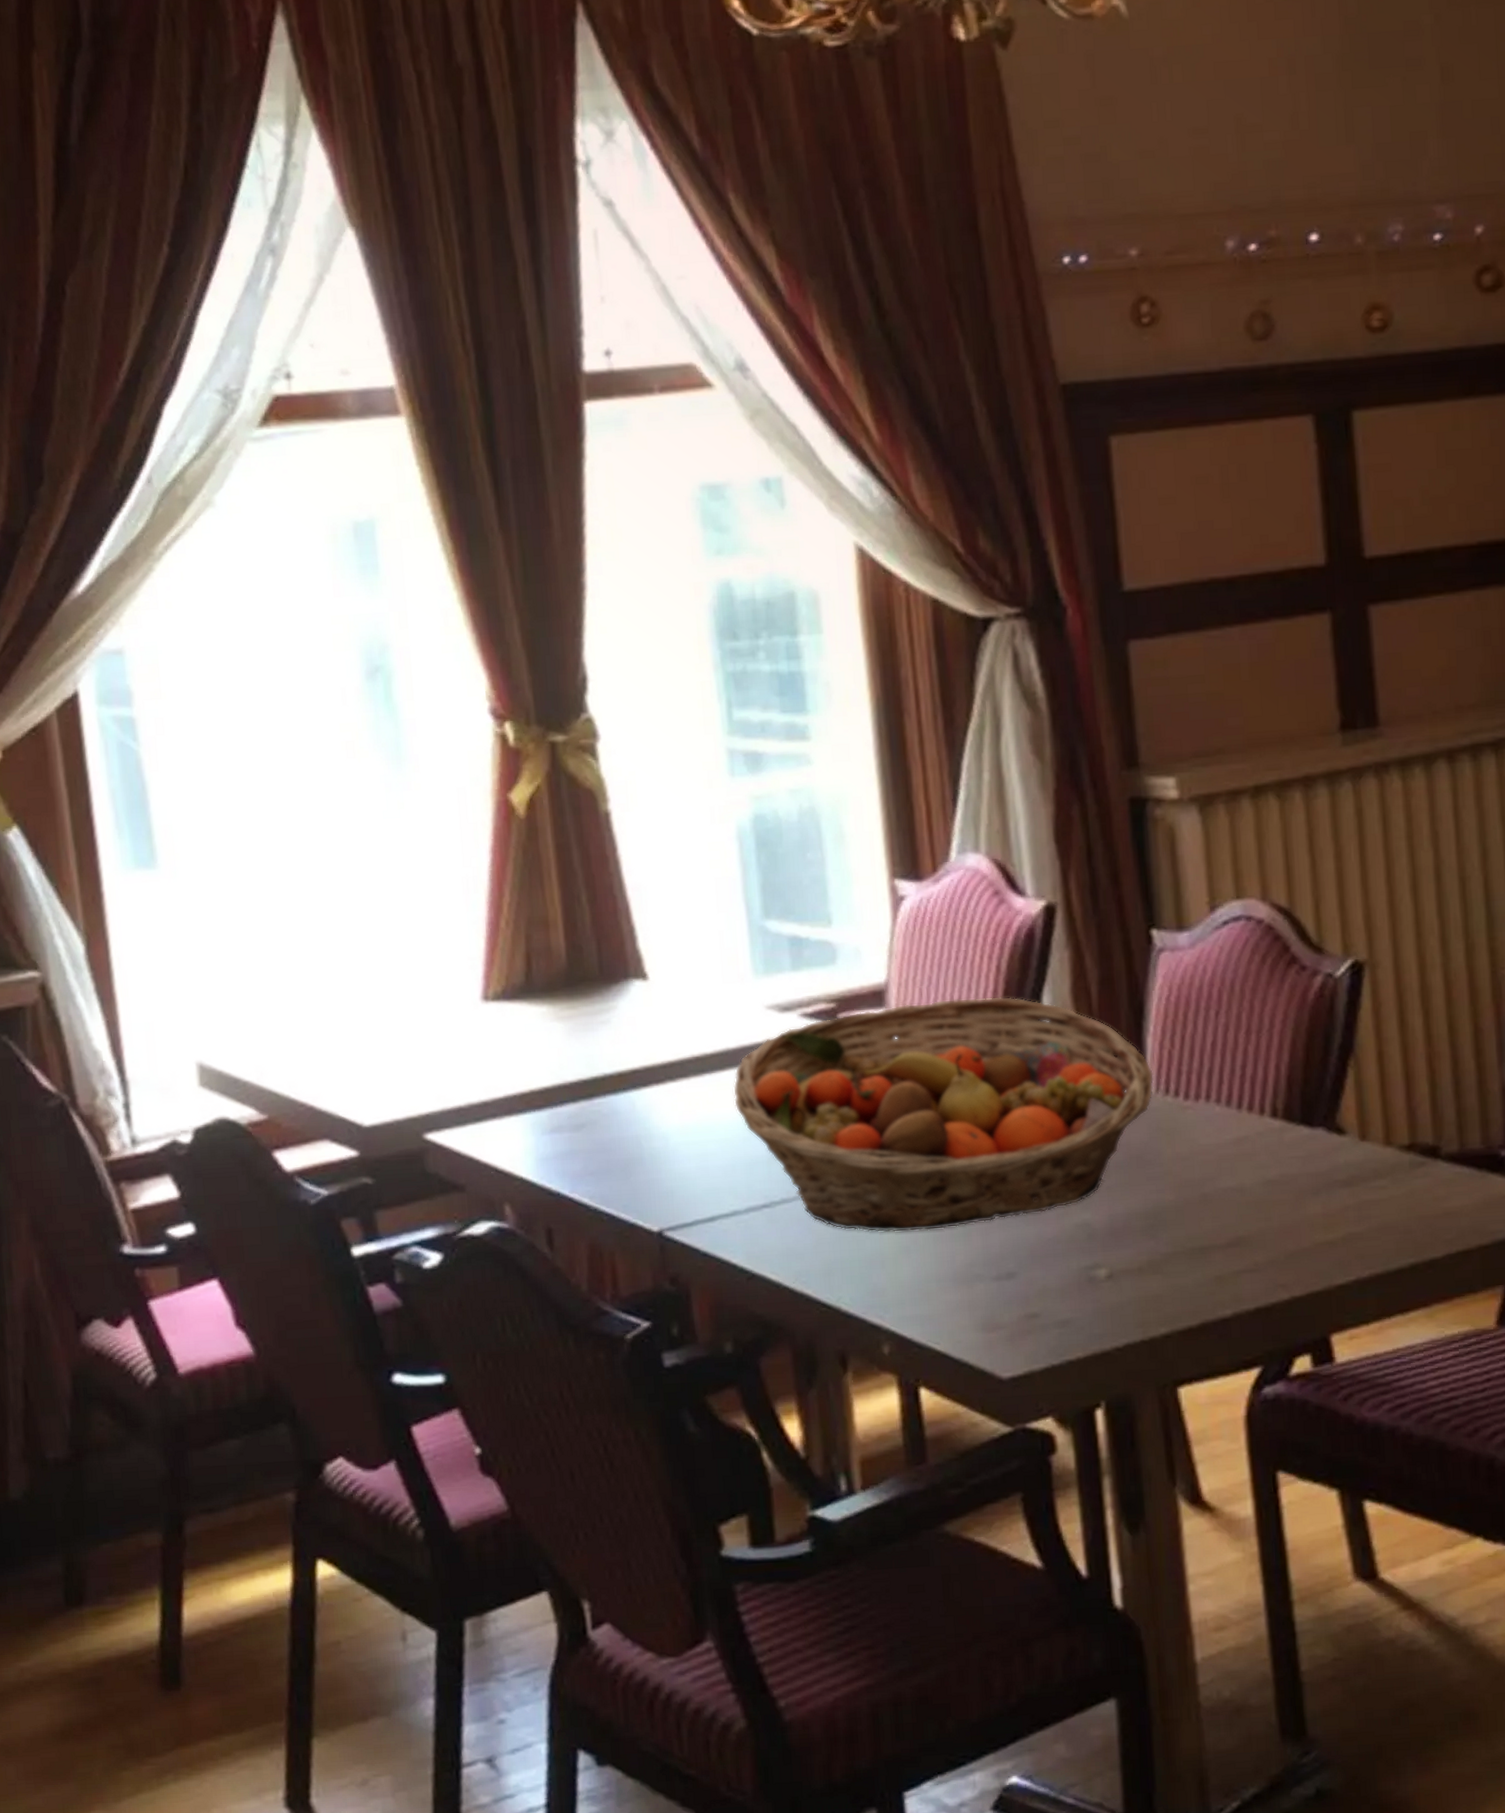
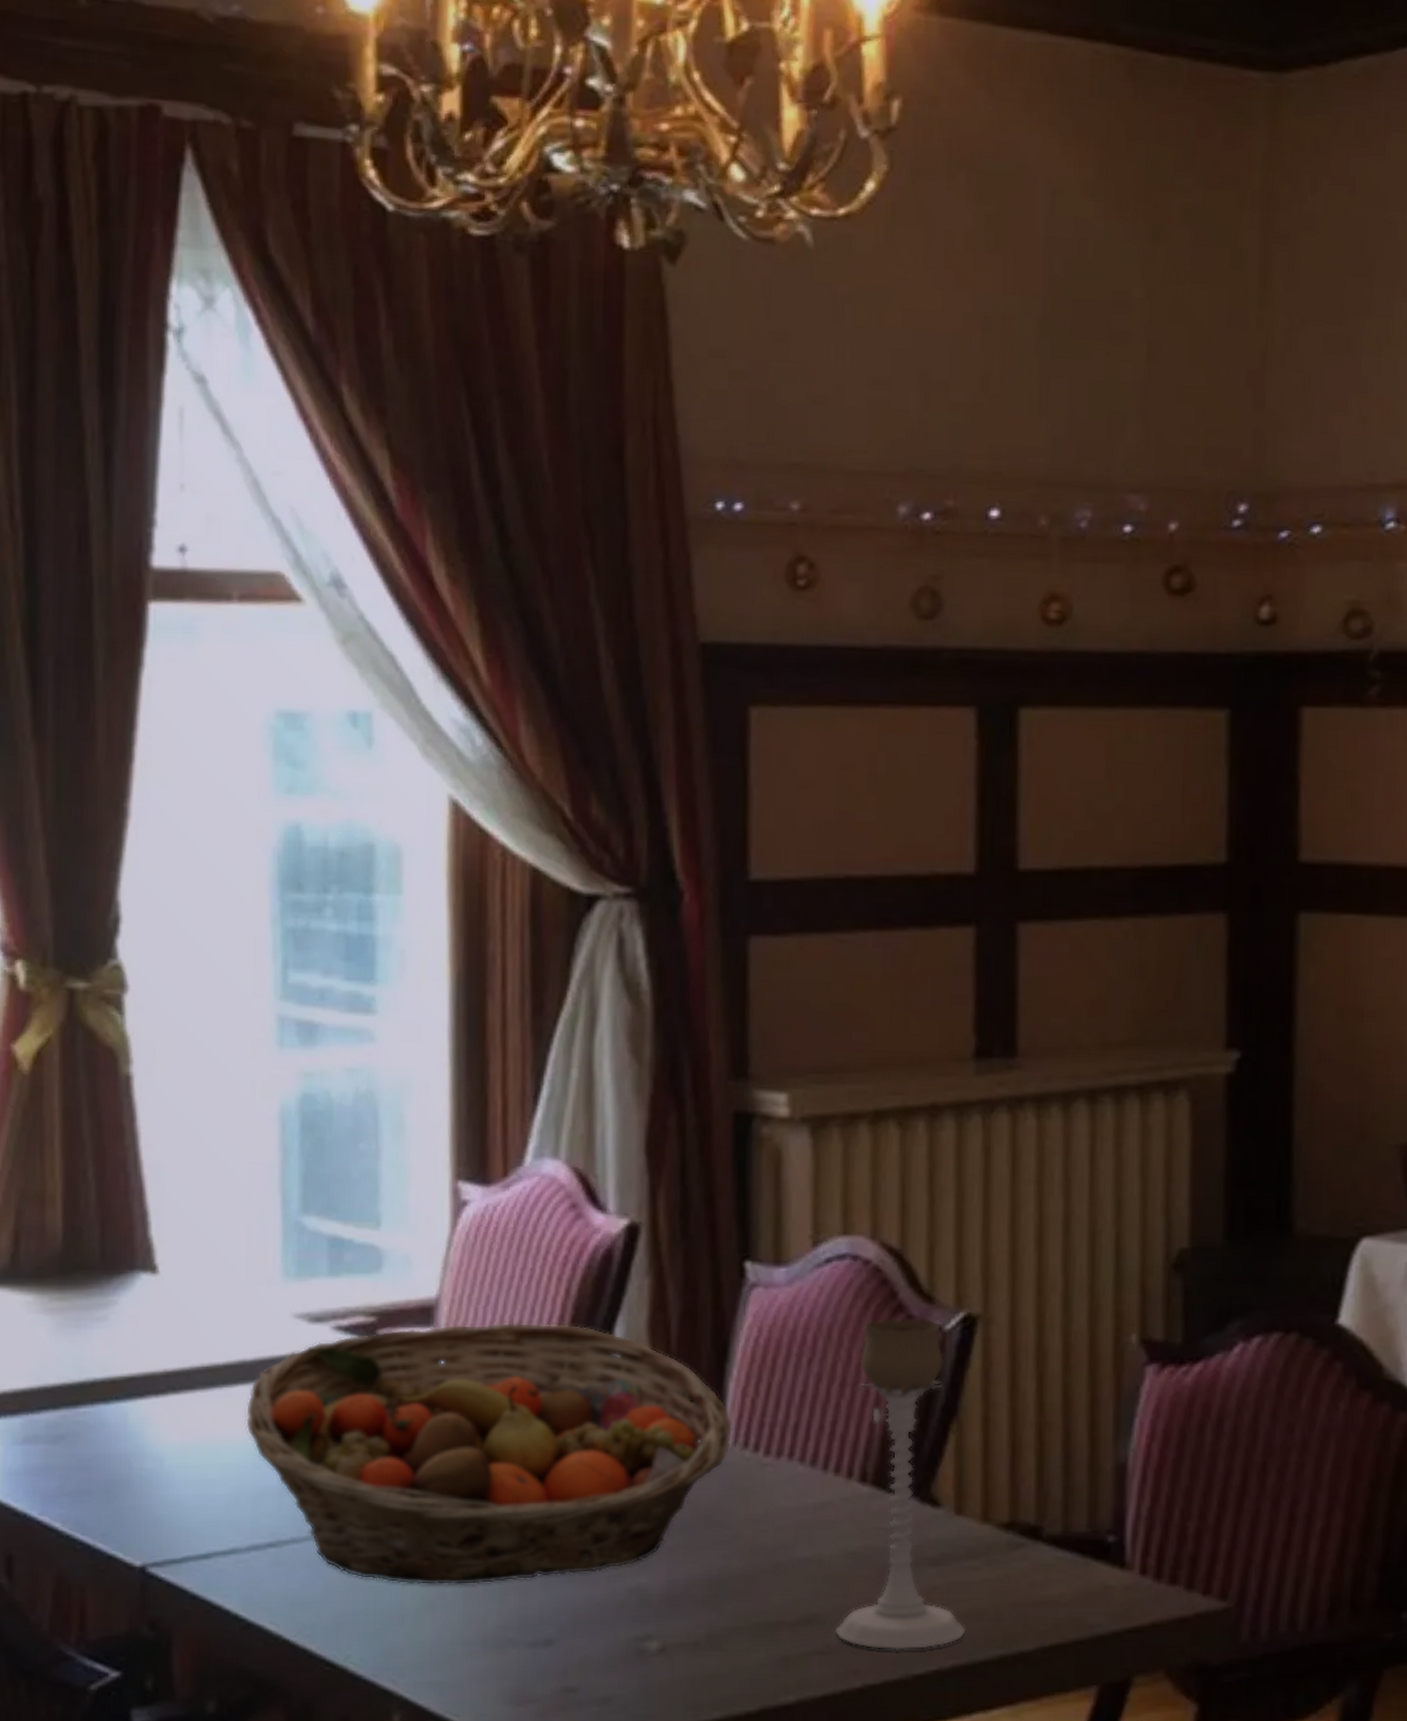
candle holder: none [1261,967,1380,1265] -> present [834,1317,966,1650]

